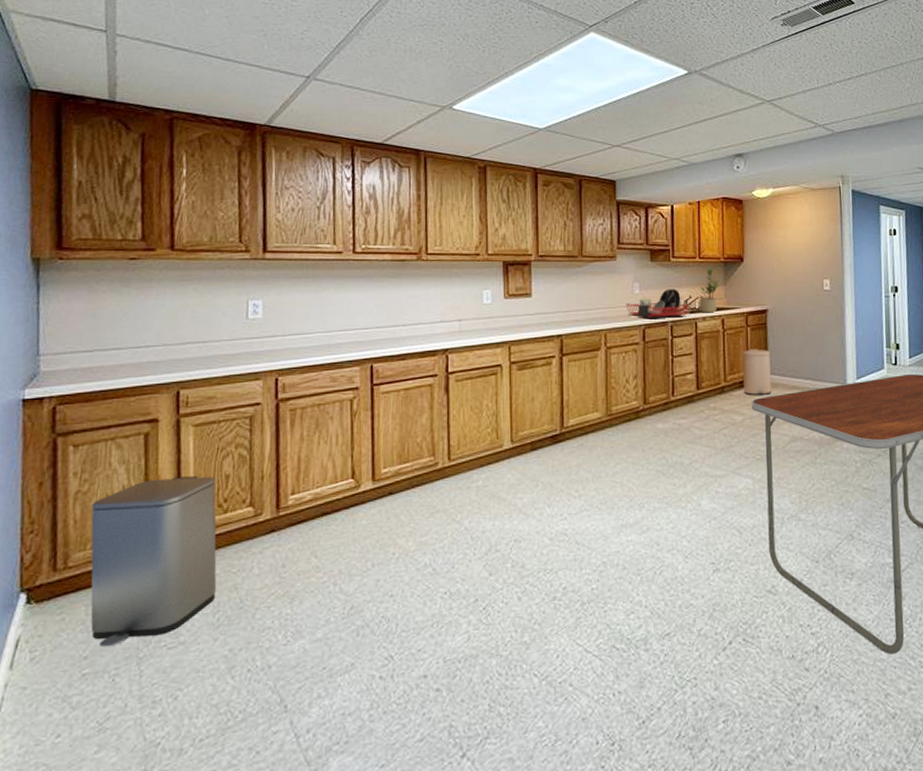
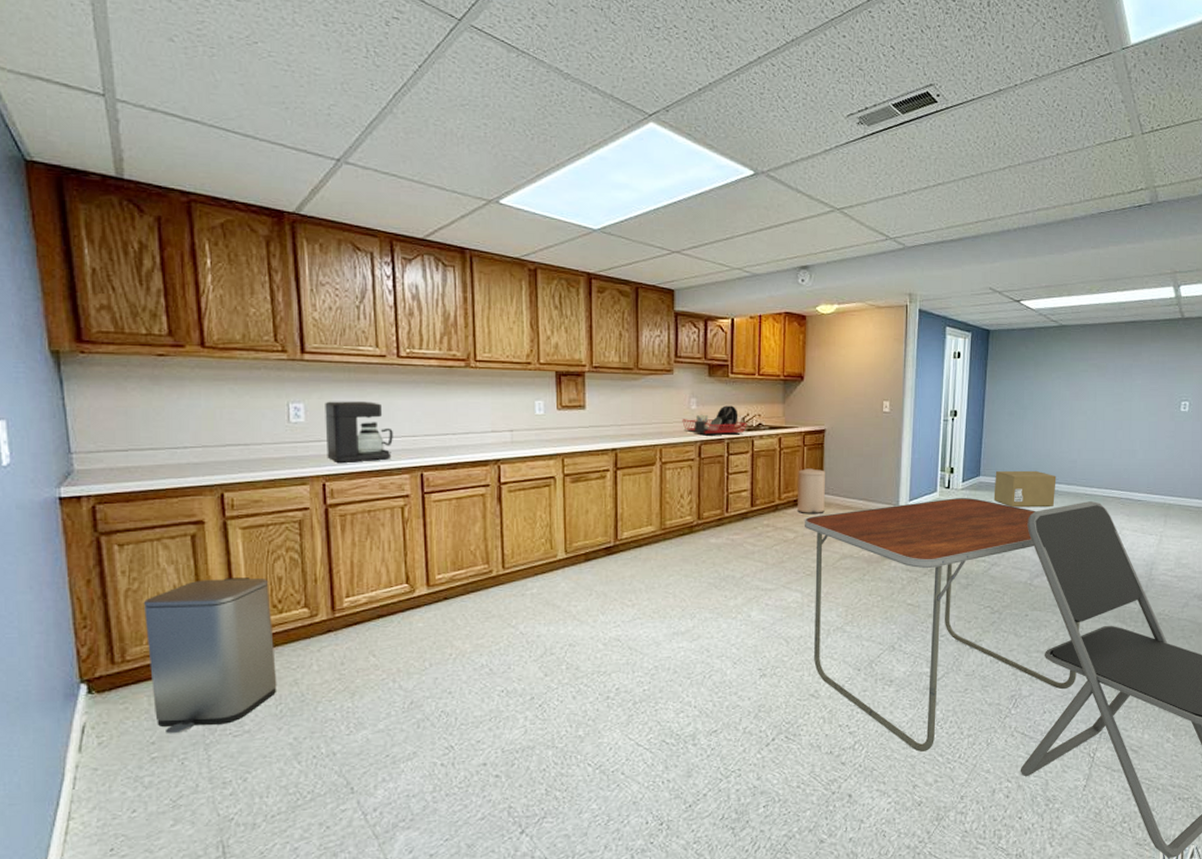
coffee maker: none [281,296,346,357] -> present [325,401,393,462]
potted plant: present [699,267,719,313] -> none [756,384,778,431]

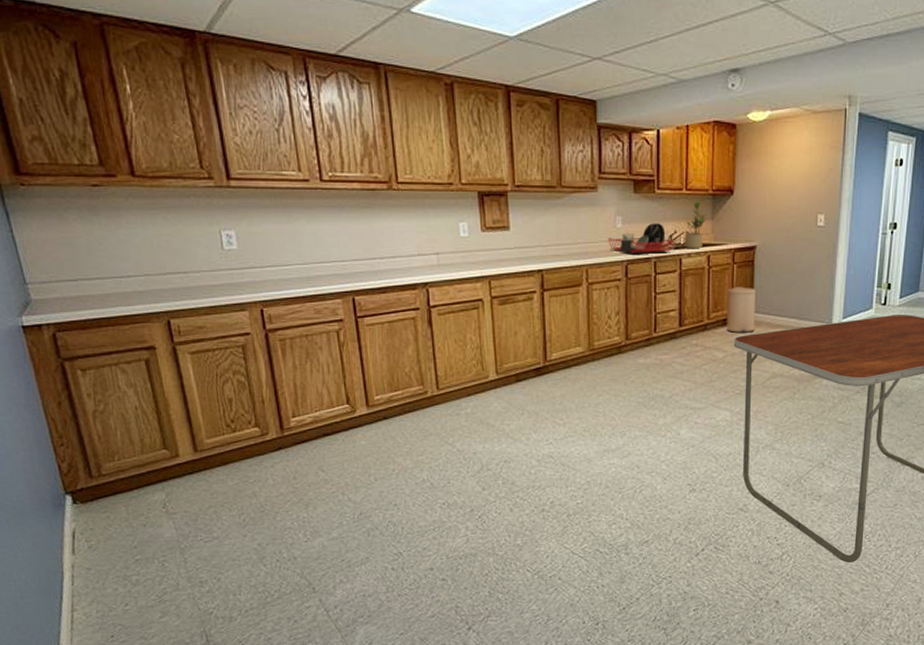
pedal bin: present [143,577,277,734] -> none [110,399,238,540]
coffee maker: present [325,401,393,462] -> none [255,227,323,288]
potted plant: none [756,384,778,431] -> present [684,200,706,249]

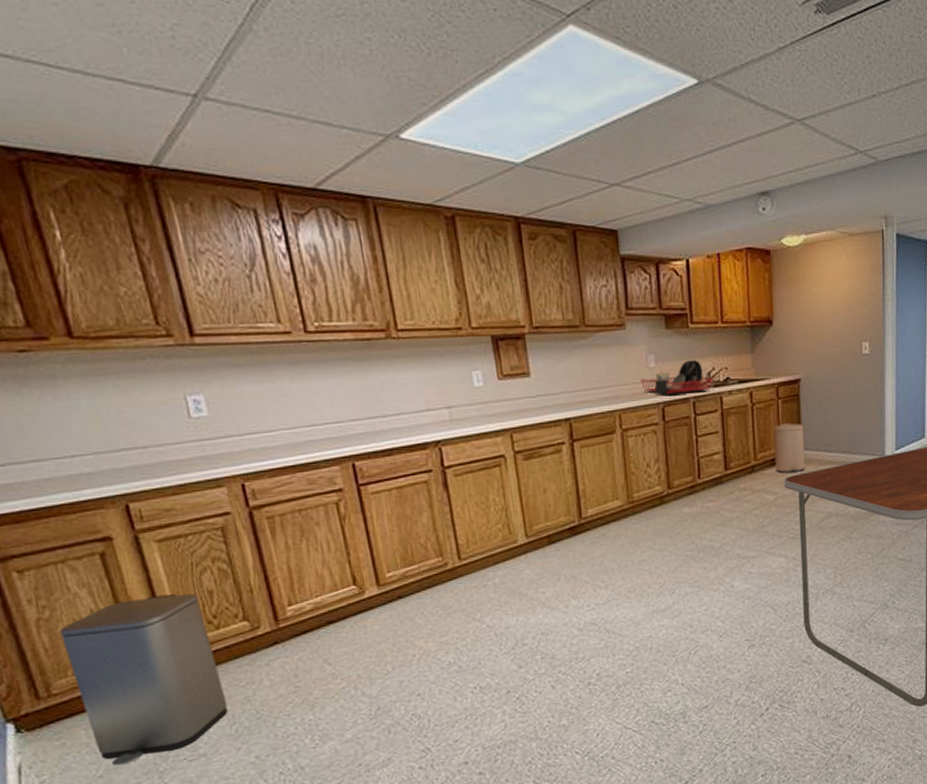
pedal bin: none [110,399,238,540] -> present [59,594,228,766]
potted plant: present [684,200,706,249] -> none [723,333,746,386]

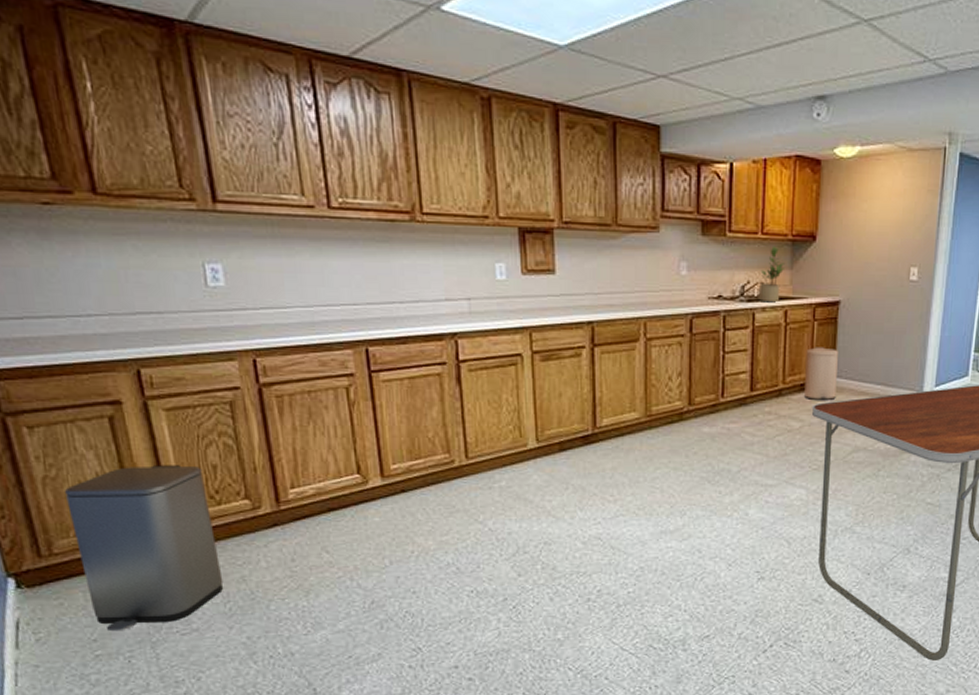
dish rack: present [640,360,714,396] -> none [670,271,747,308]
potted plant: none [723,333,746,386] -> present [758,246,784,303]

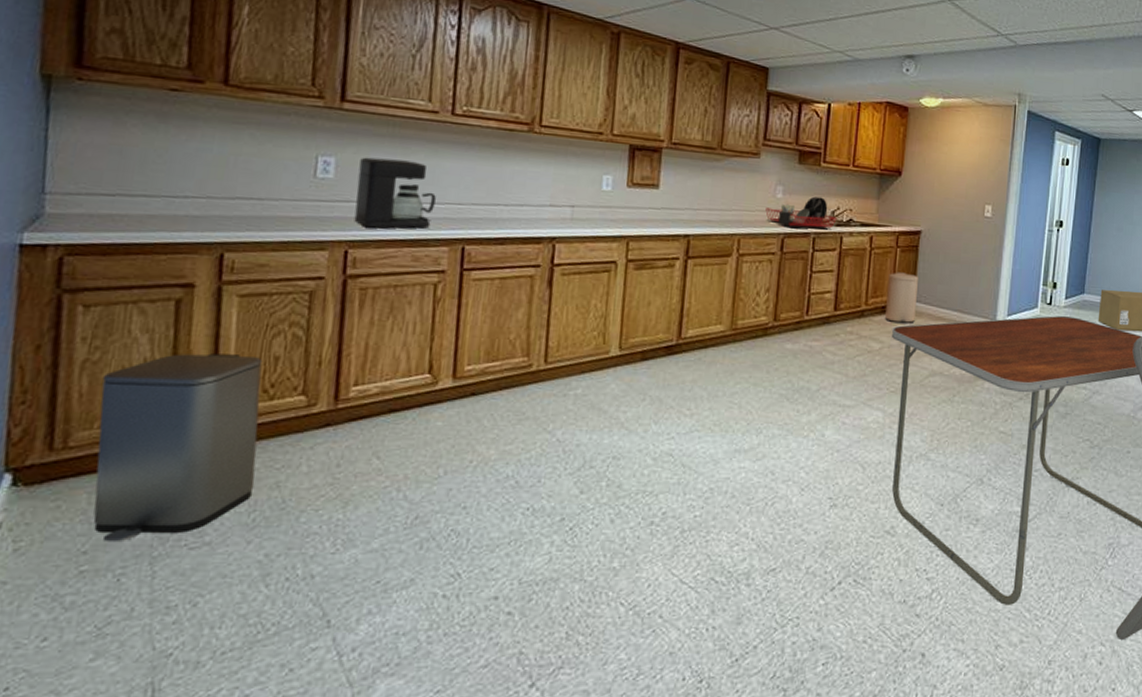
coffee maker: none [247,261,331,335] -> present [354,157,436,229]
dish rack: none [670,271,747,308] -> present [765,196,837,231]
potted plant: present [758,246,784,303] -> none [846,177,872,229]

